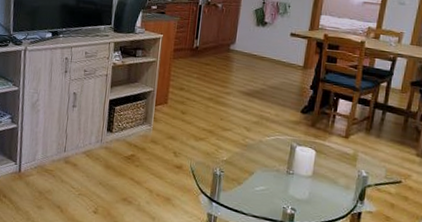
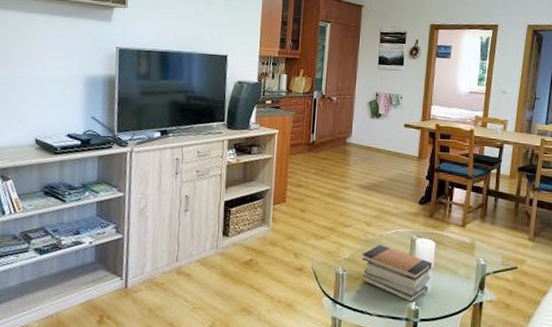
book stack: none [239,149,311,207] -> present [361,245,432,302]

